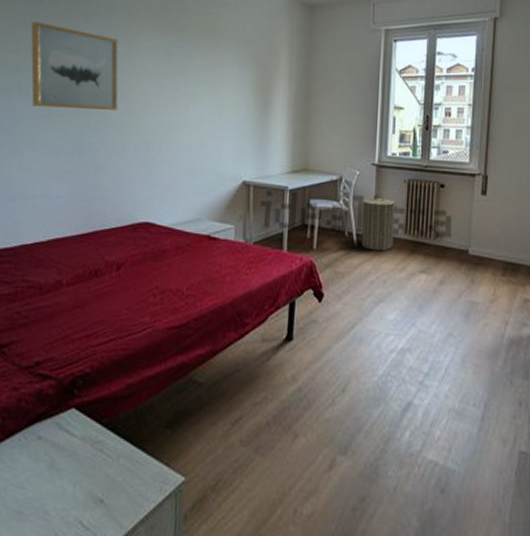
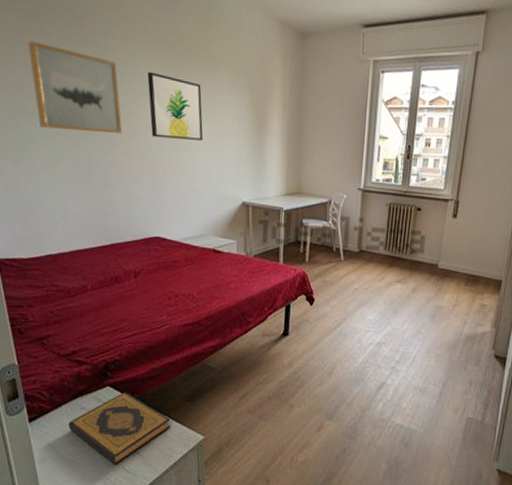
hardback book: none [19,416,145,519] -> present [68,392,171,465]
wall art: none [148,48,204,116] -> present [147,72,203,141]
laundry hamper: present [361,194,397,251] -> none [346,215,379,265]

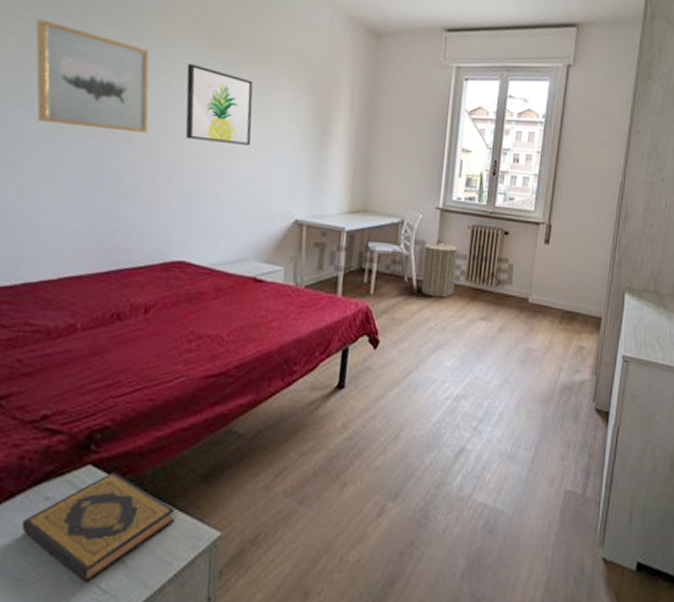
laundry hamper: none [346,215,379,265] -> present [420,239,460,298]

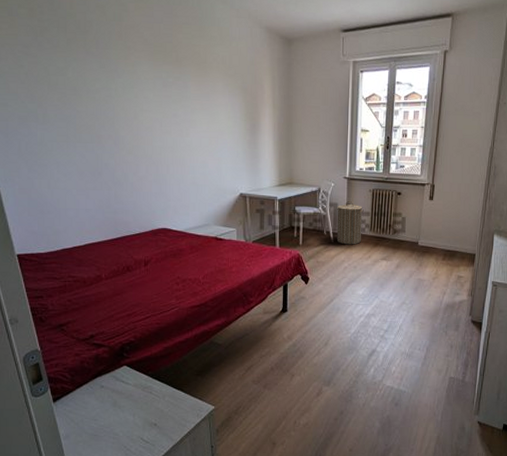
hardback book: present [21,472,176,583] -> none [90,370,184,437]
wall art: present [35,19,149,134] -> none [36,54,128,137]
wall art: present [185,64,253,146] -> none [148,79,202,139]

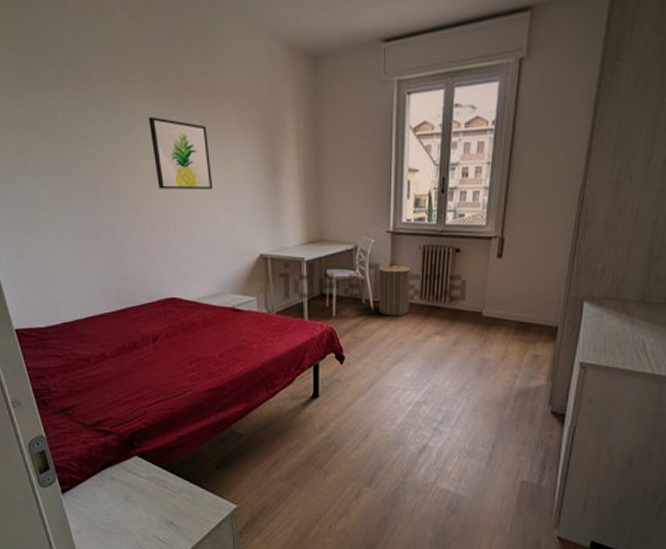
wall art: none [148,79,202,139] -> present [149,117,213,189]

